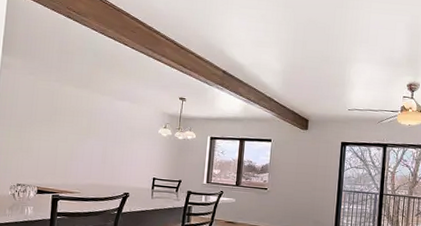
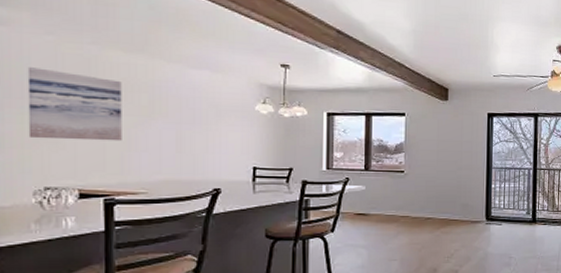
wall art: none [11,98,72,153] -> present [27,67,122,141]

